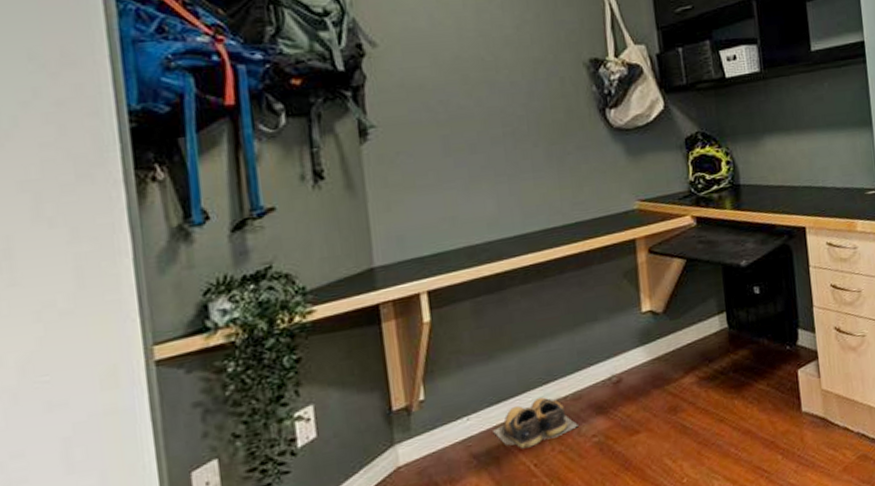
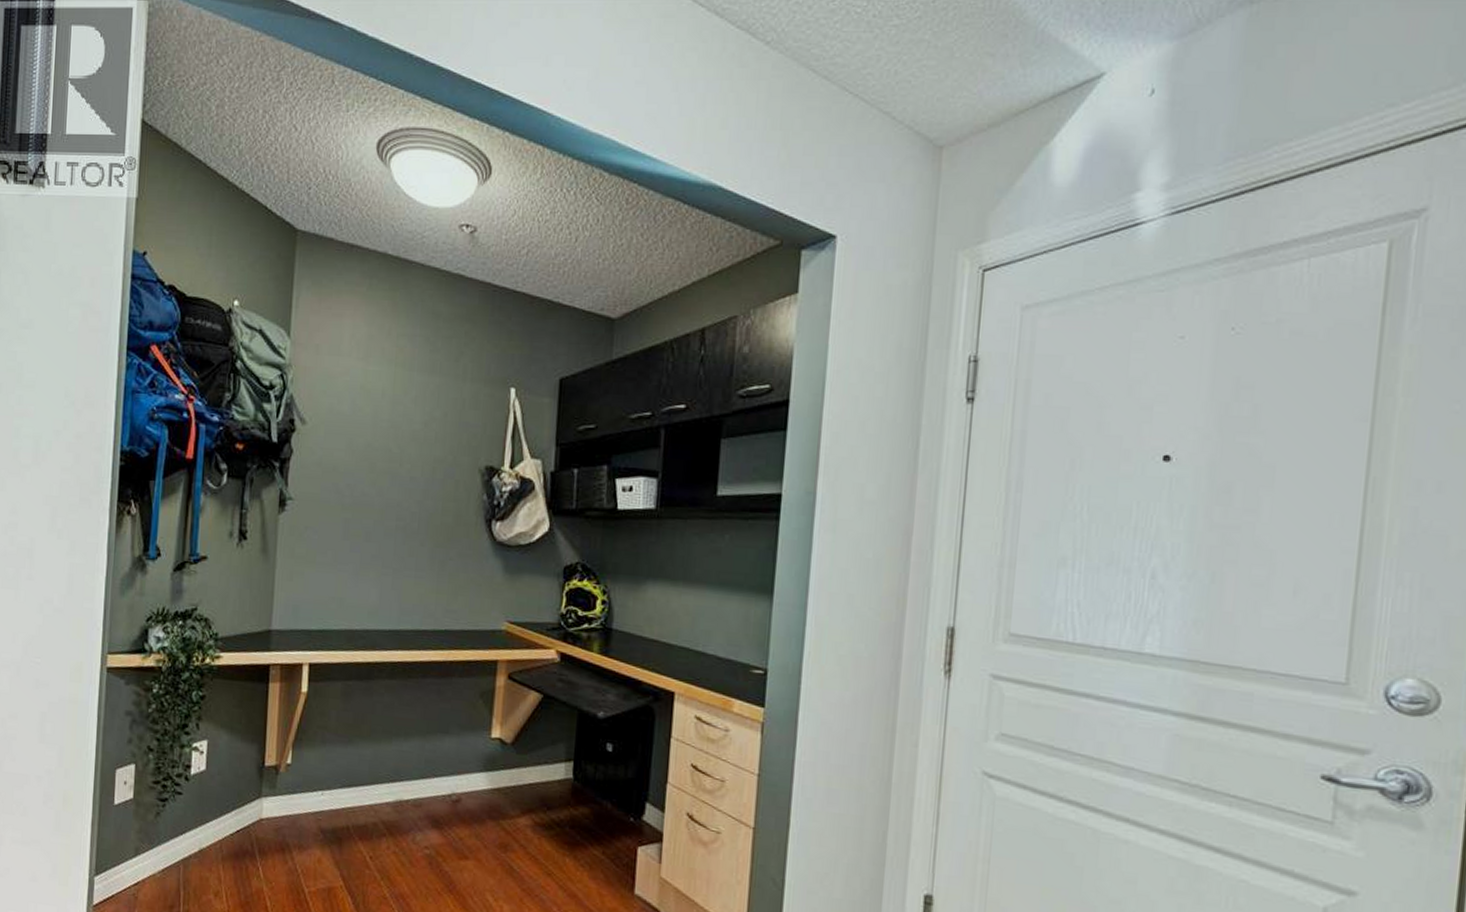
shoes: present [493,397,578,449] -> none [341,794,414,839]

